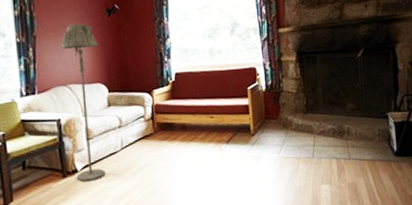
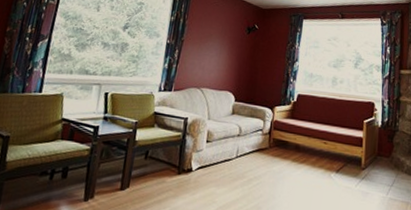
floor lamp: present [60,24,106,182] -> none [189,36,234,183]

